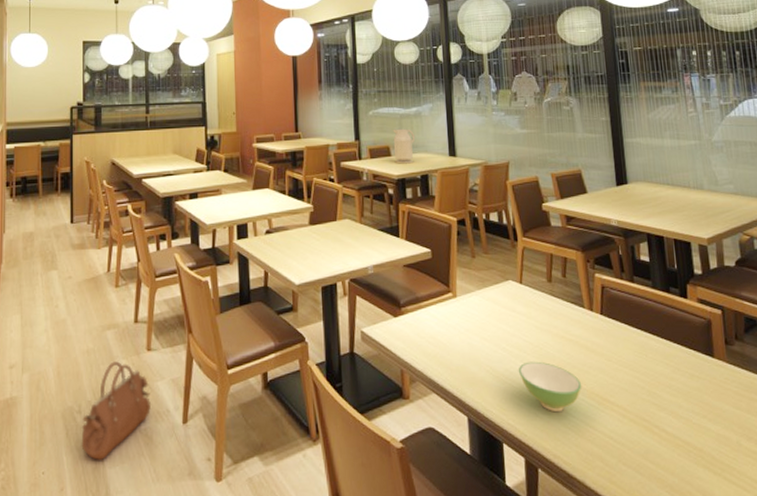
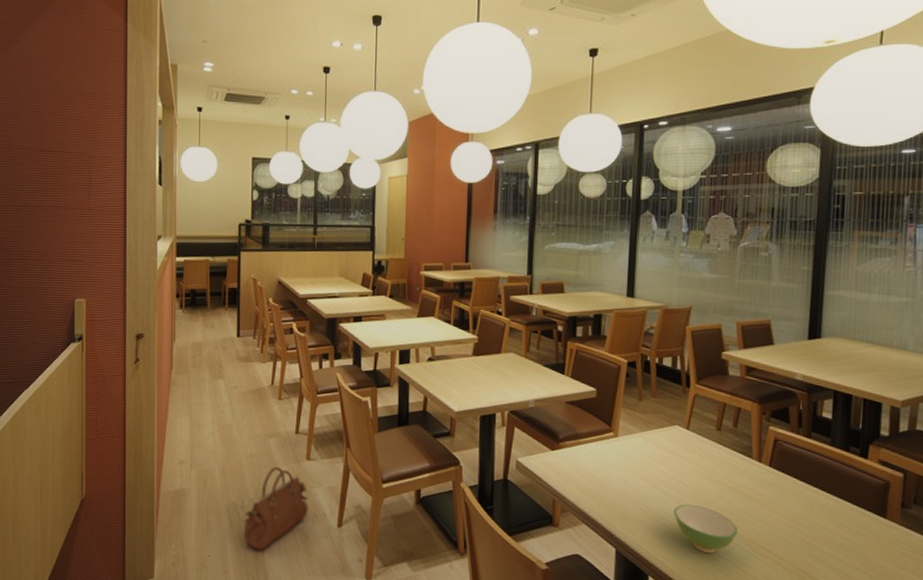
water jug: present [393,128,416,164] -> none [567,265,592,302]

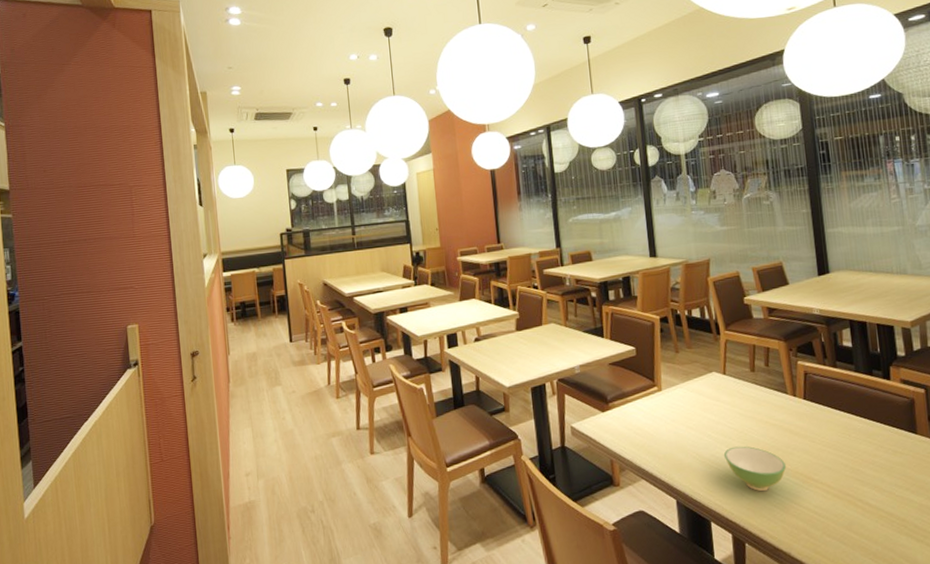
shoulder bag: present [243,466,309,552] -> none [315,465,379,554]

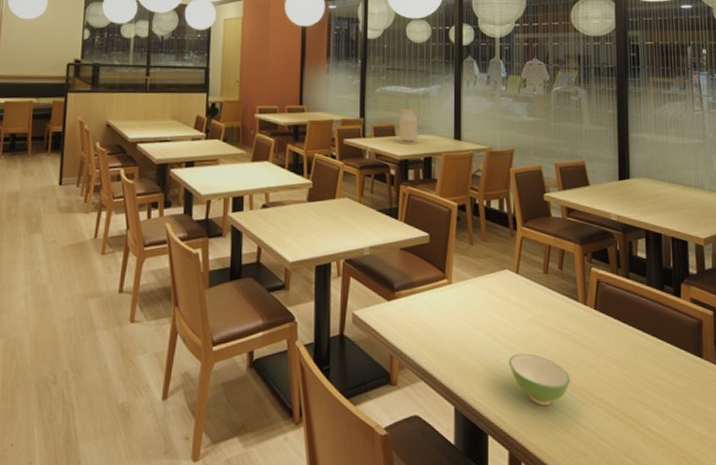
water jug: none [593,233,616,268] -> present [398,108,421,145]

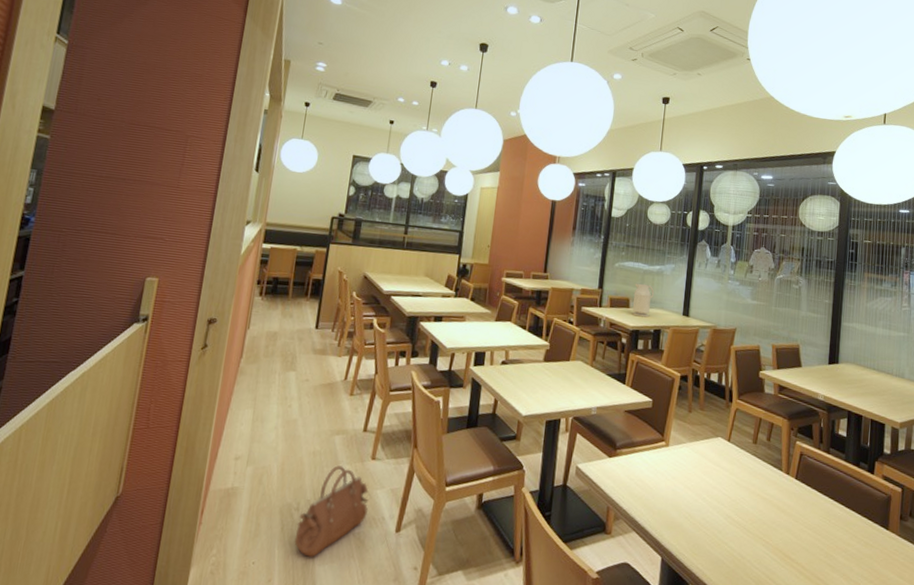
shoulder bag: none [54,332,131,435] -> present [294,465,369,558]
bowl: present [508,353,571,406] -> none [713,513,769,563]

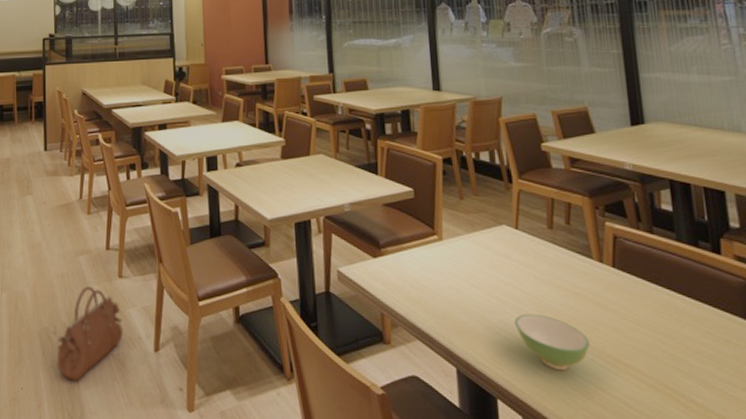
water jug: present [632,283,655,318] -> none [370,61,395,98]
bowl: none [713,513,769,563] -> present [514,313,591,371]

